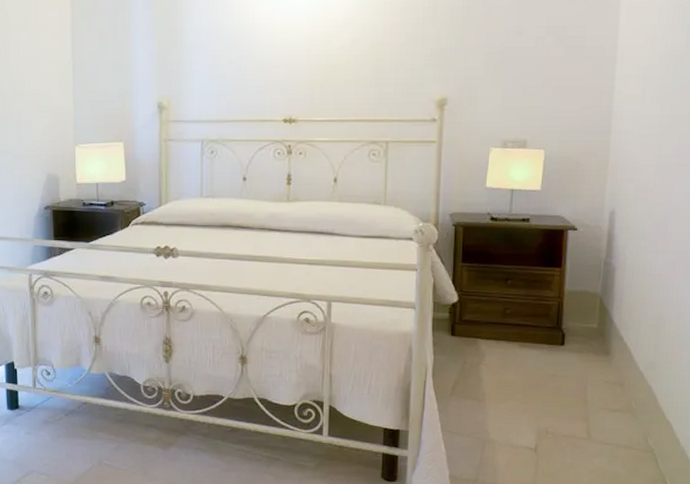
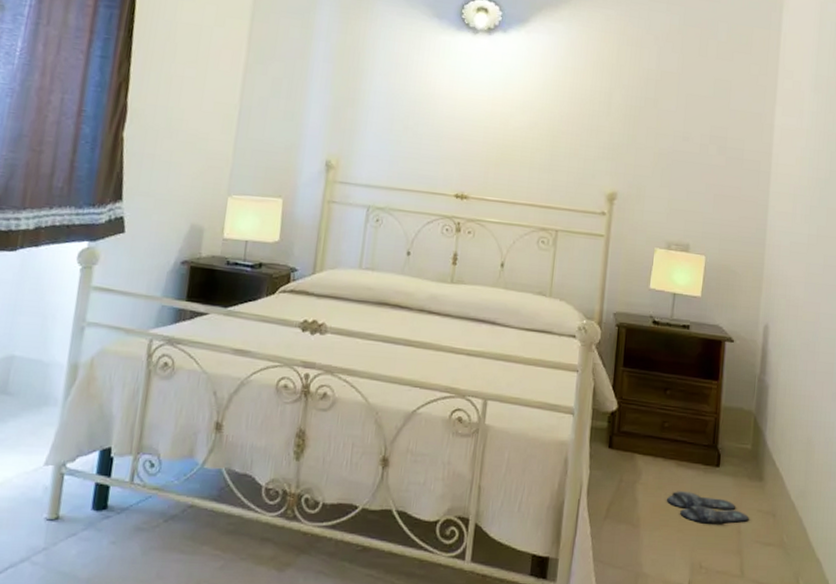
slippers: none [511,369,596,396] -> present [667,491,749,524]

